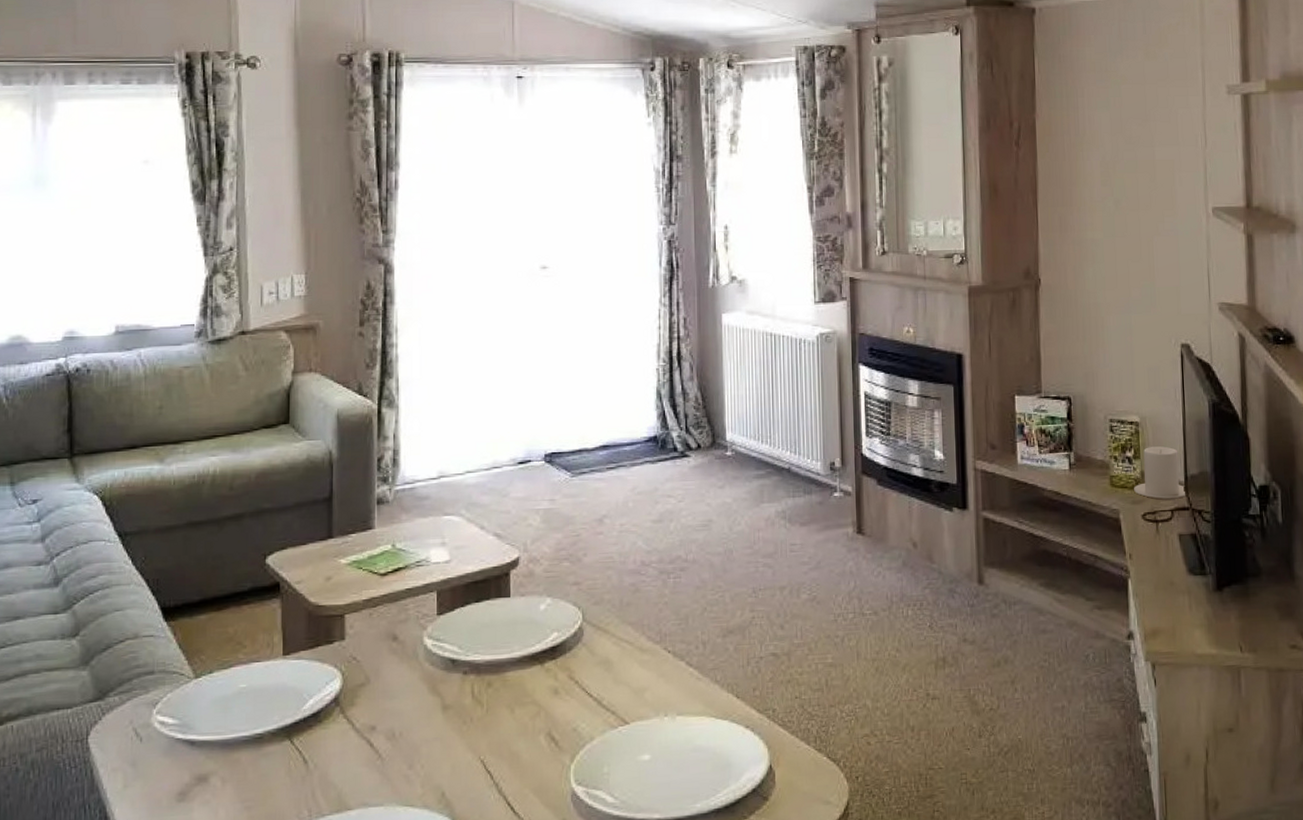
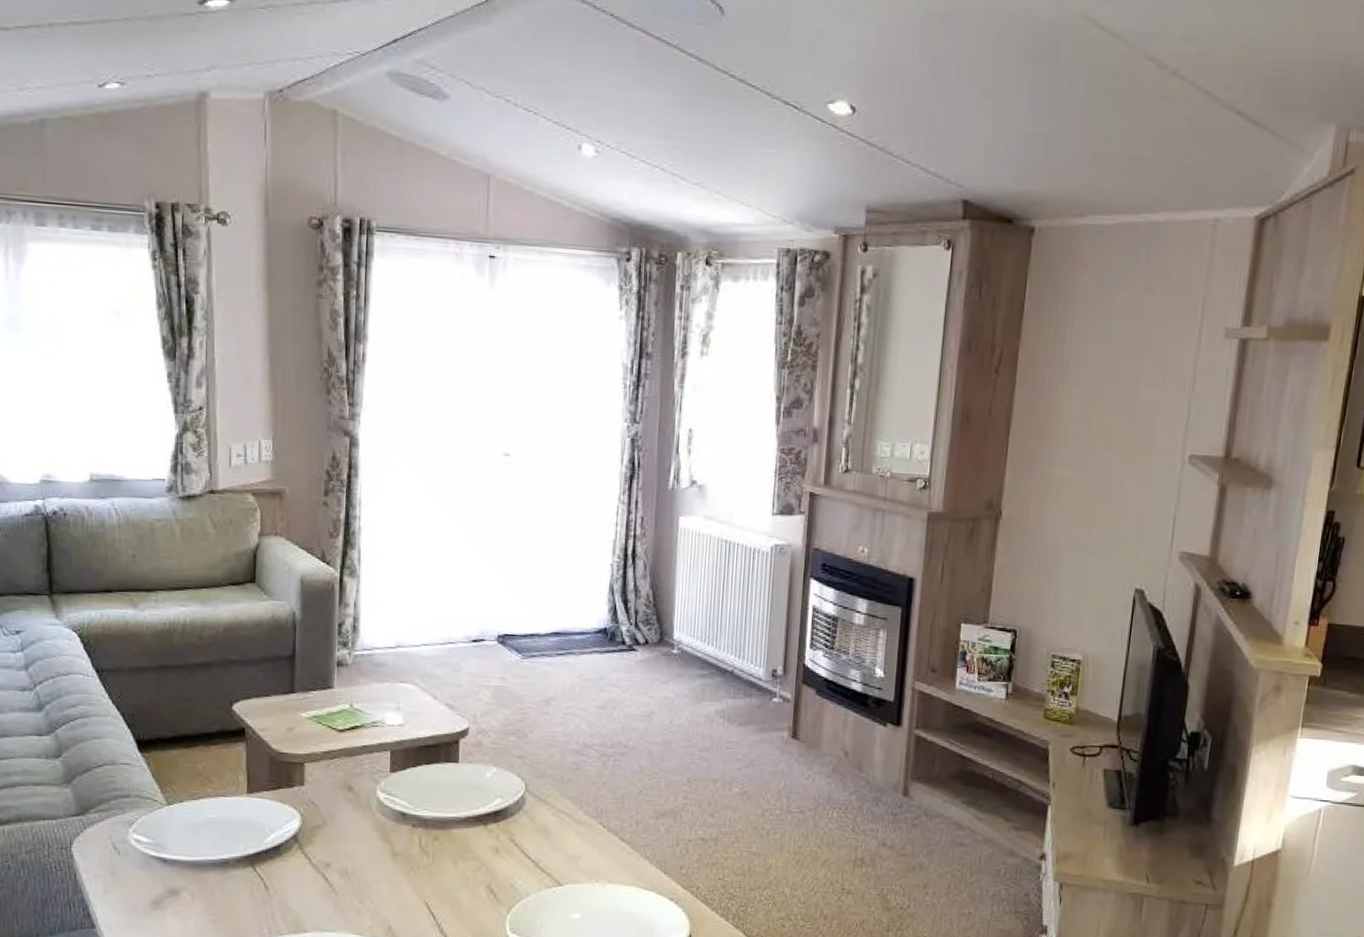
candle: present [1133,446,1185,501] -> none [1066,685,1117,738]

